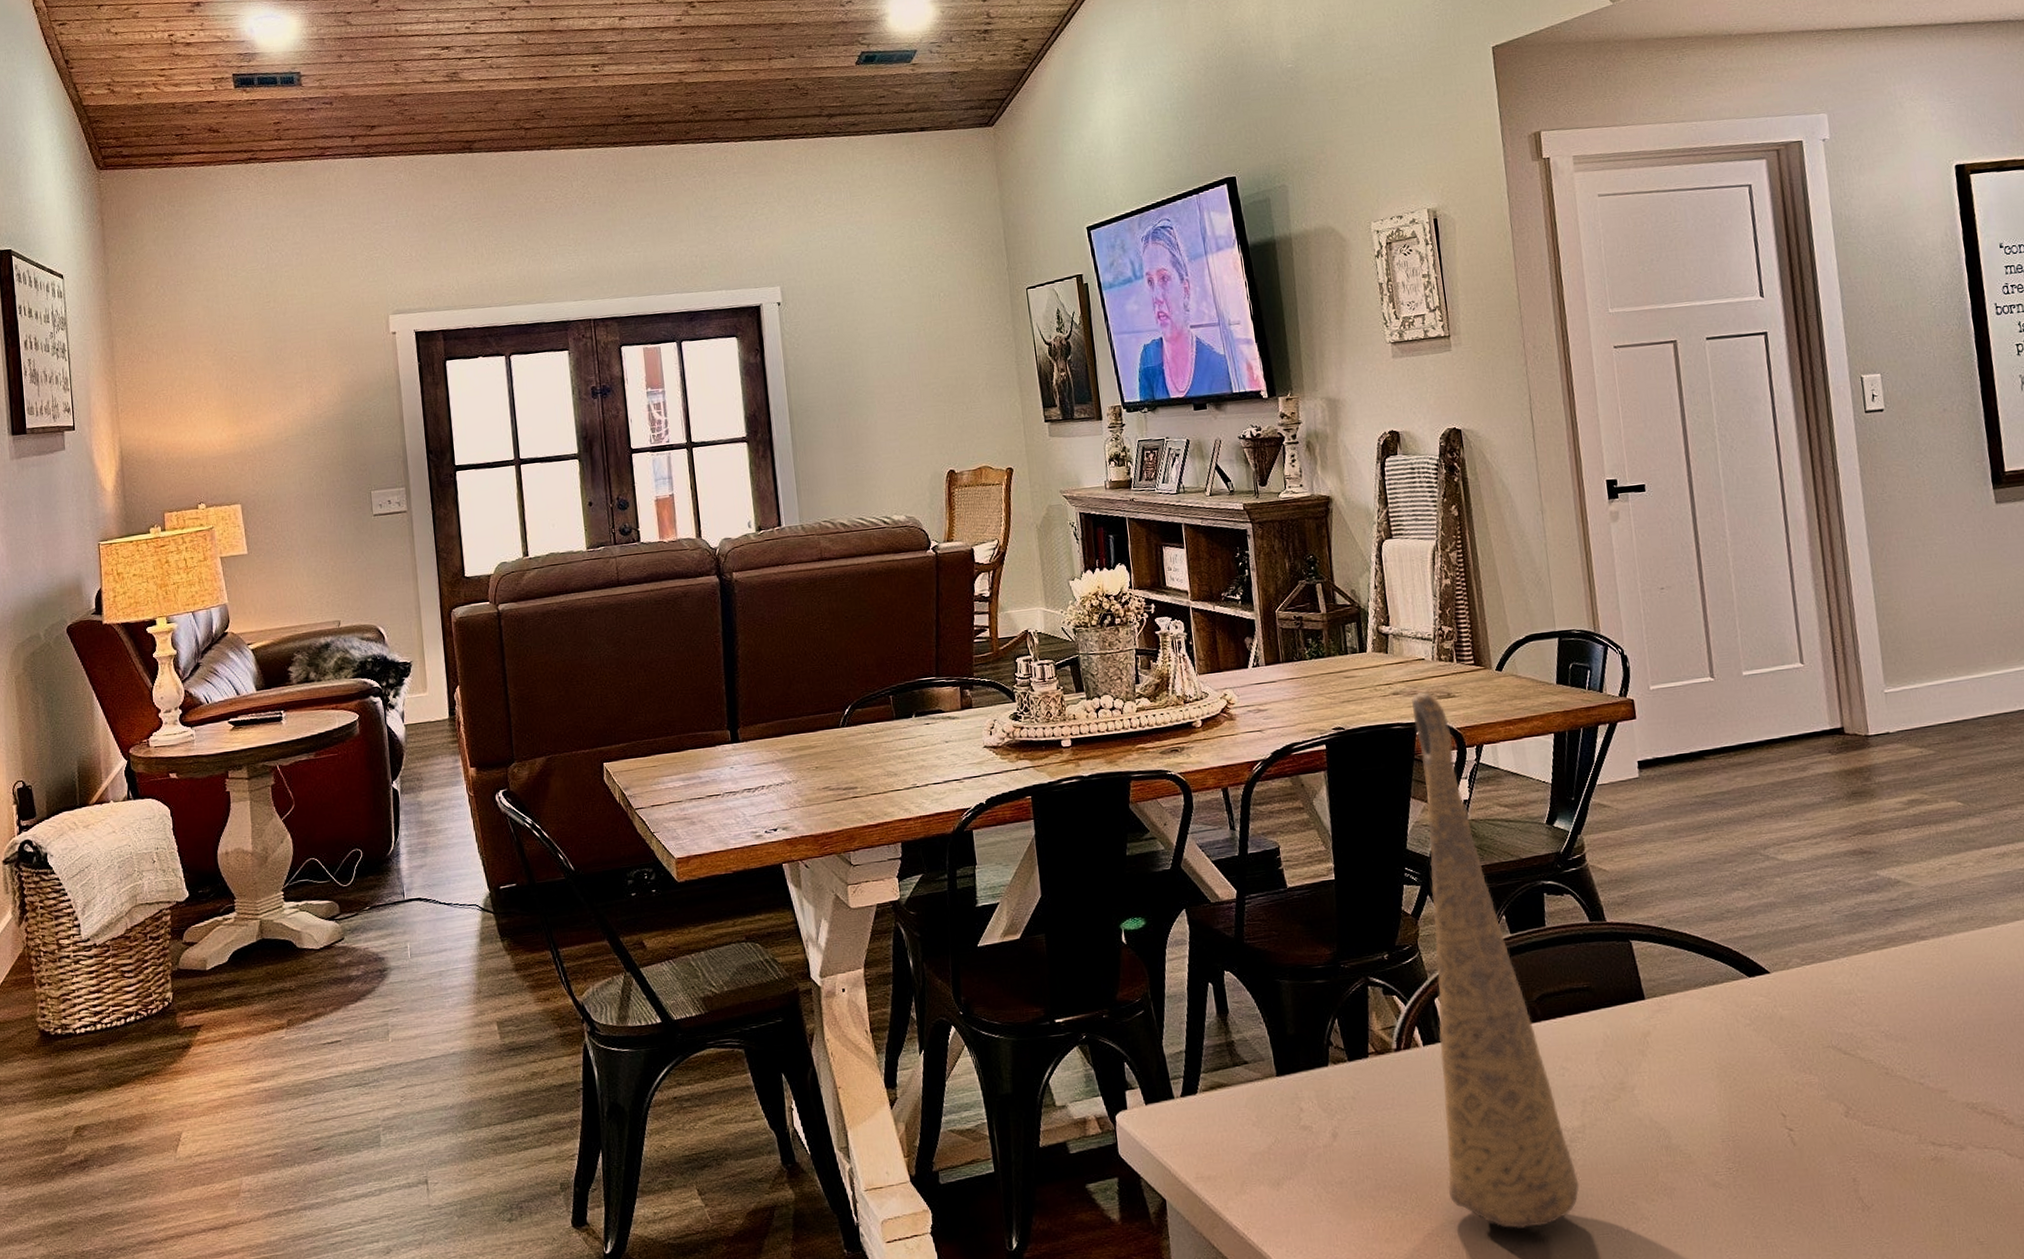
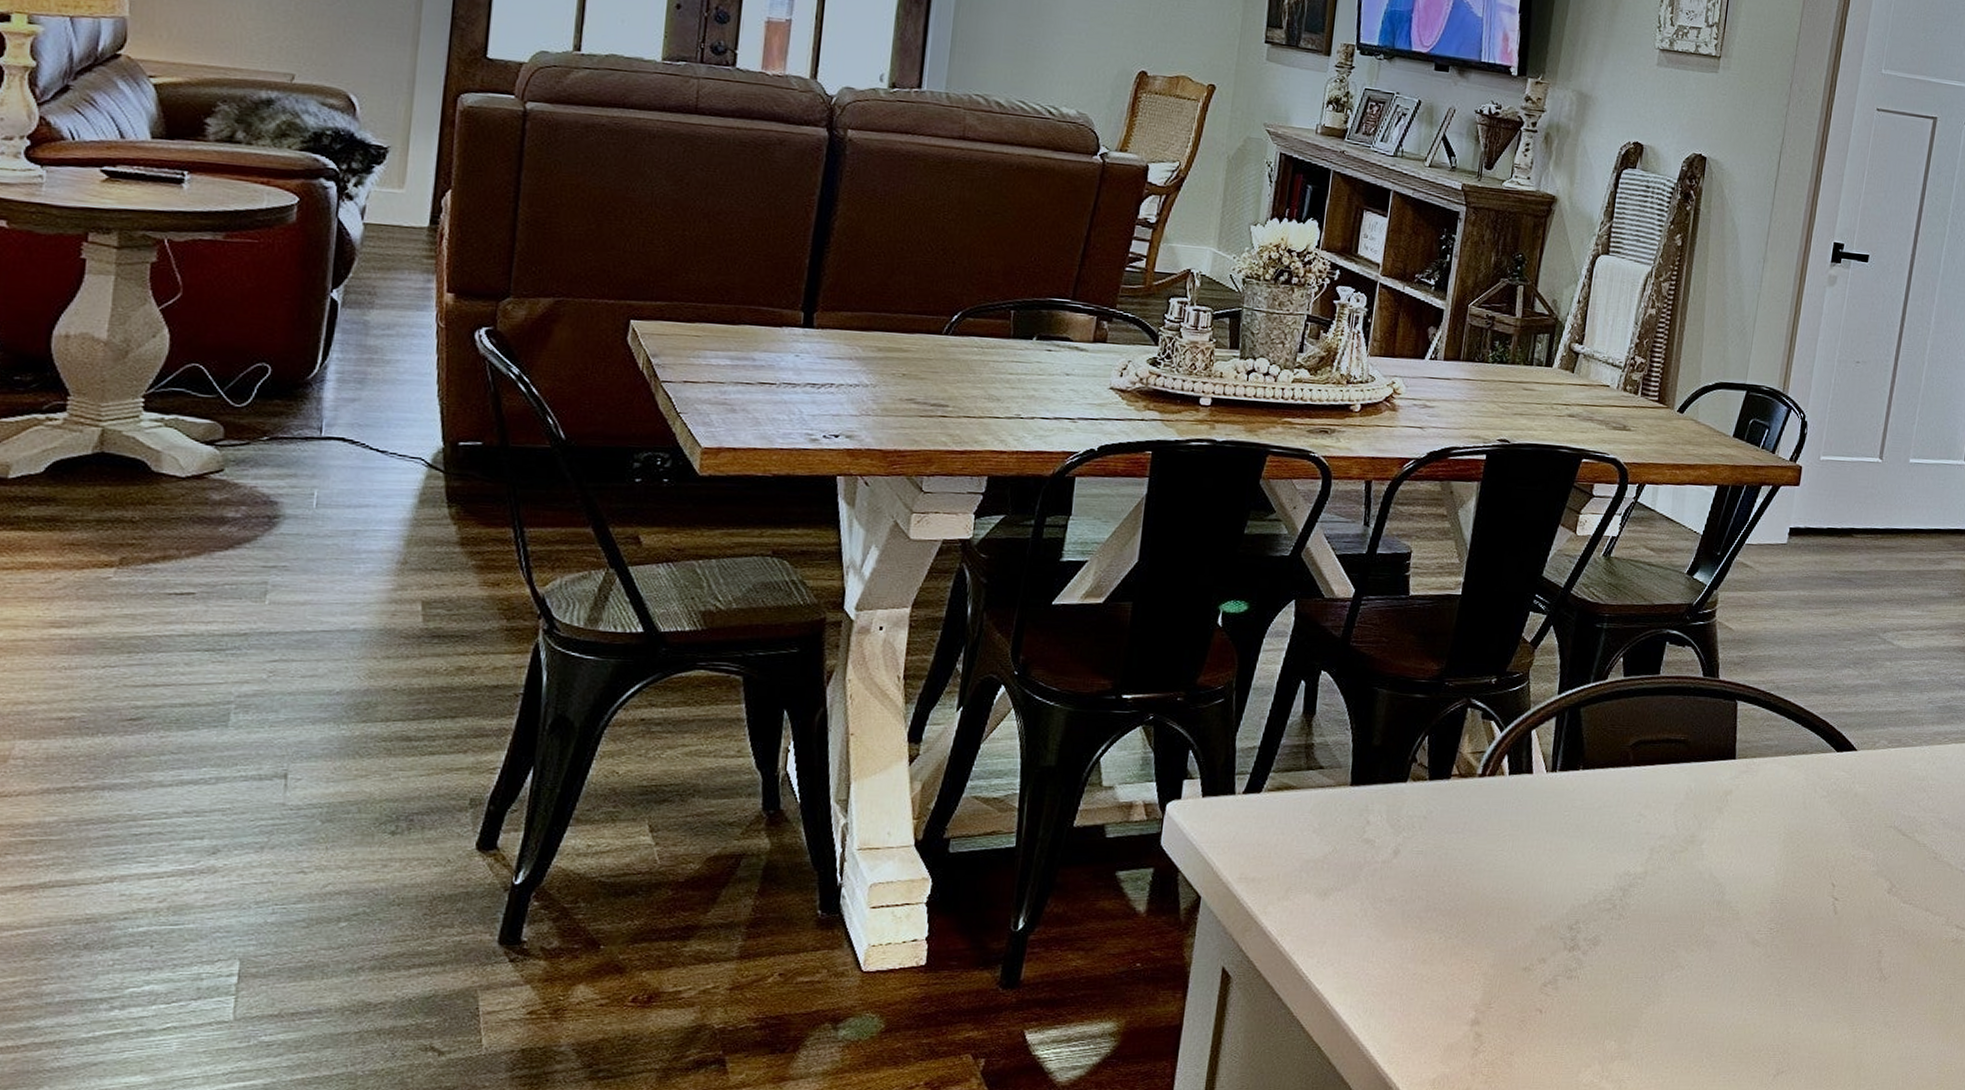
decorative vase: present [1412,692,1580,1229] -> none [1498,419,1628,964]

